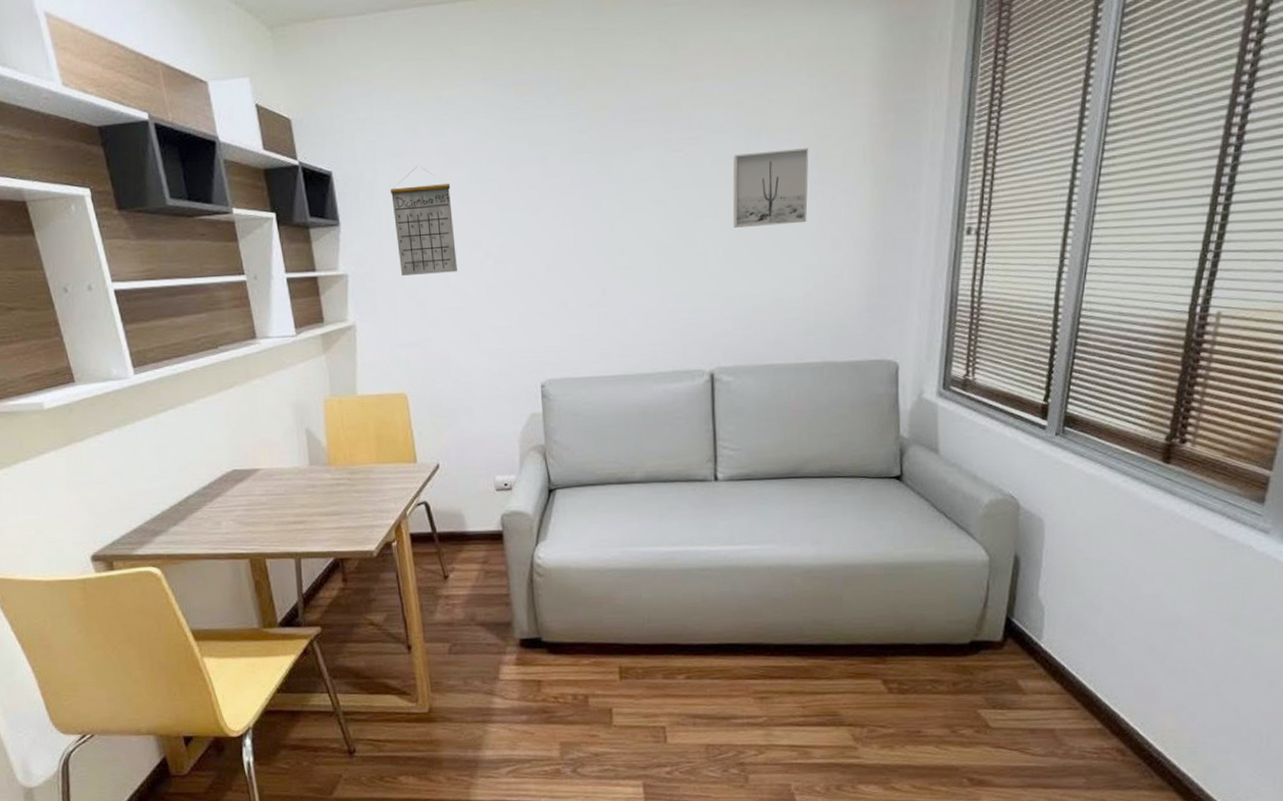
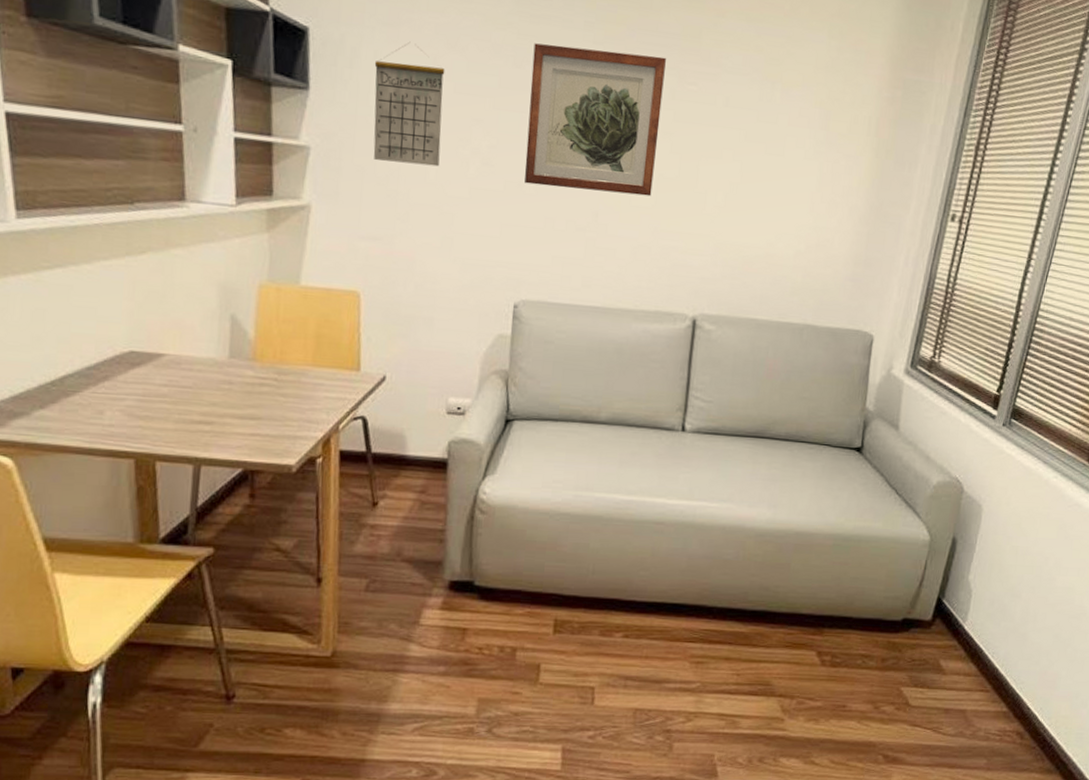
wall art: none [525,131,654,273] -> present [524,43,666,197]
wall art: present [732,148,809,228] -> none [736,99,819,182]

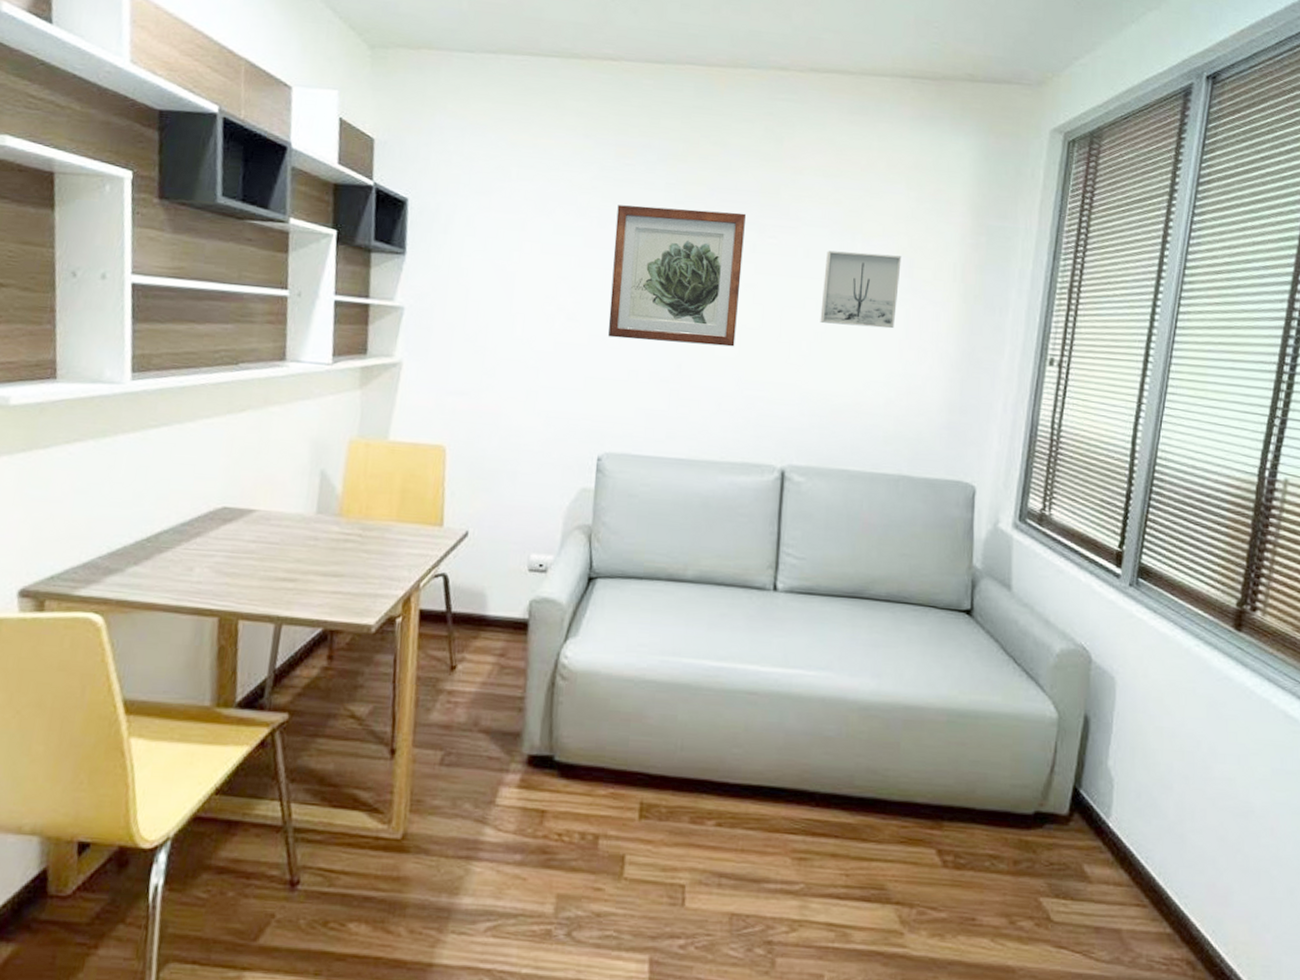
calendar: present [373,41,445,167] -> none [463,207,533,323]
wall art: none [736,99,819,182] -> present [820,250,902,329]

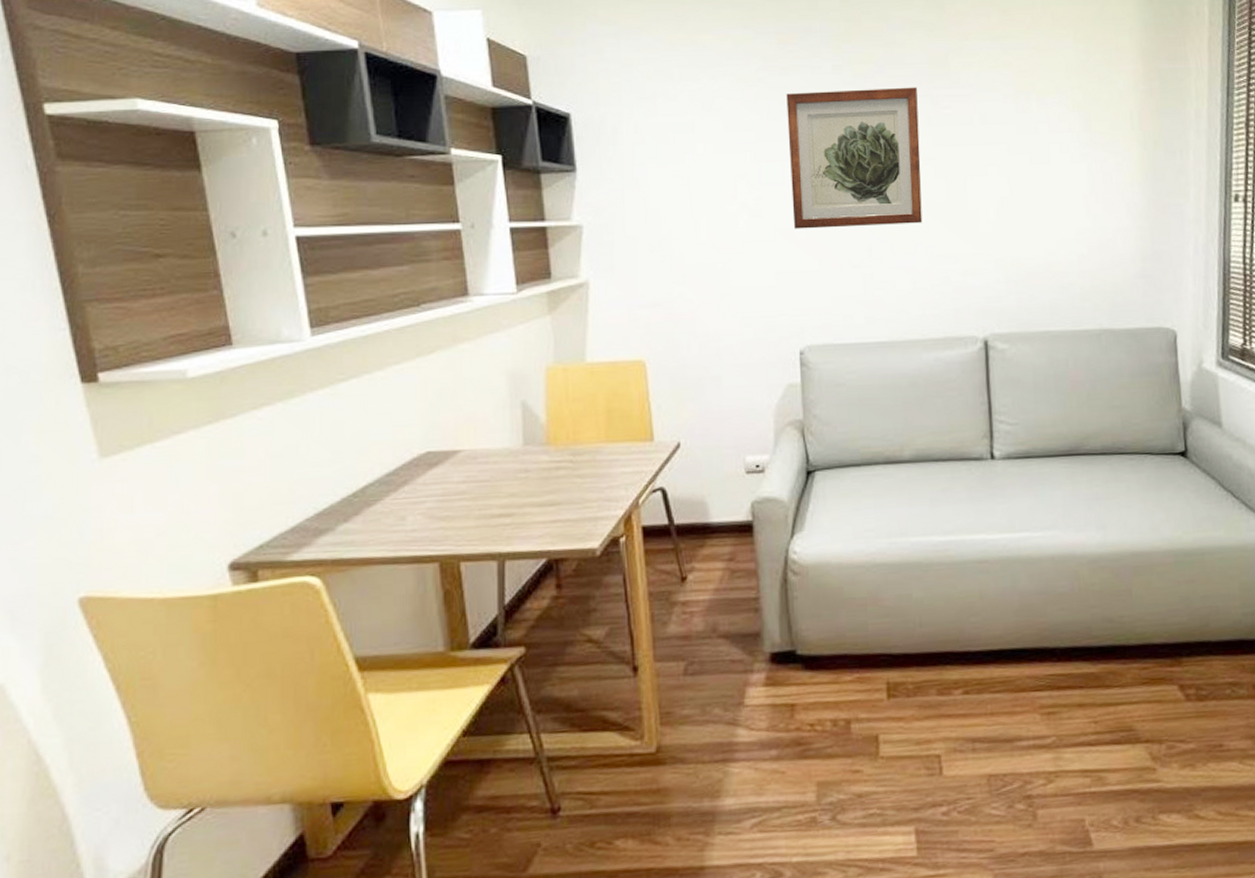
wall art: present [820,250,902,329] -> none [1002,111,1079,188]

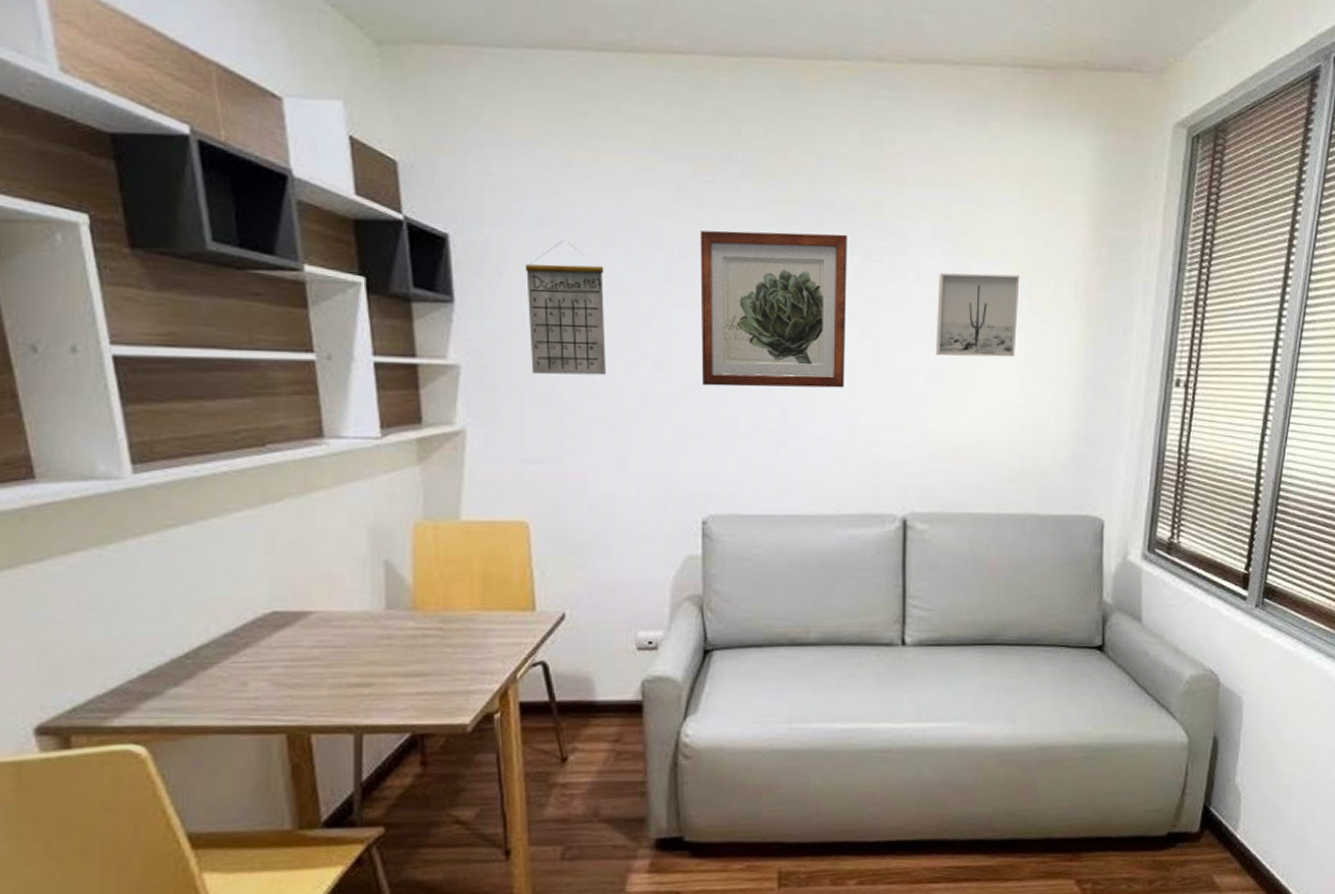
calendar: none [635,111,708,228] -> present [525,240,606,375]
wall art: none [1002,111,1079,188] -> present [935,273,1020,357]

